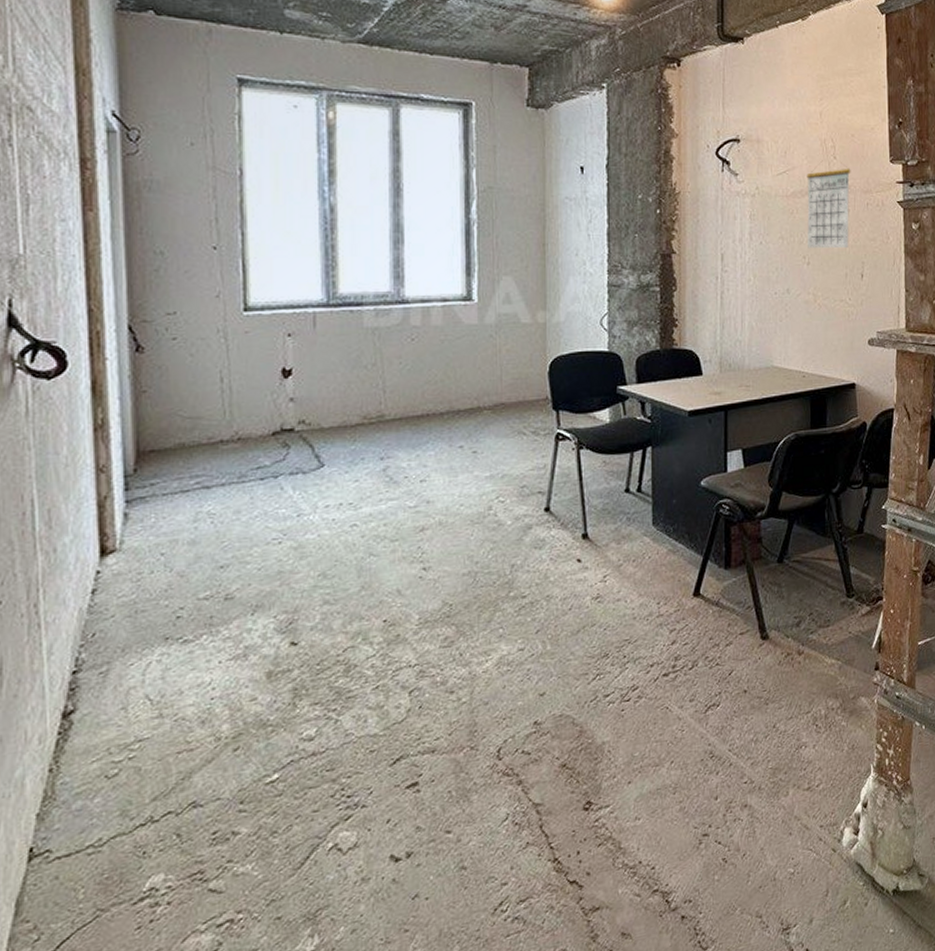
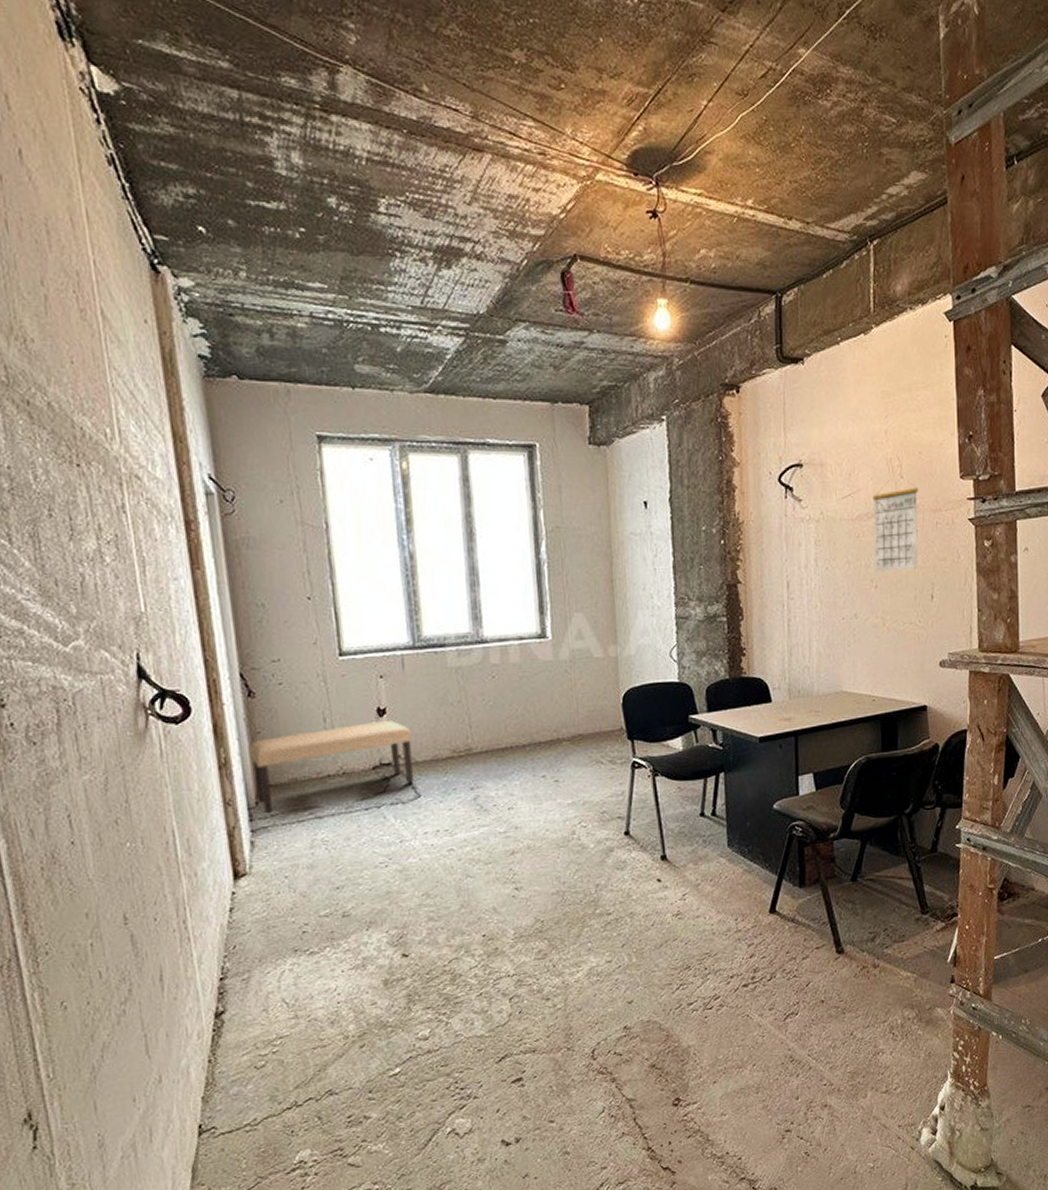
bench: none [133,383,320,483] -> present [250,720,415,814]

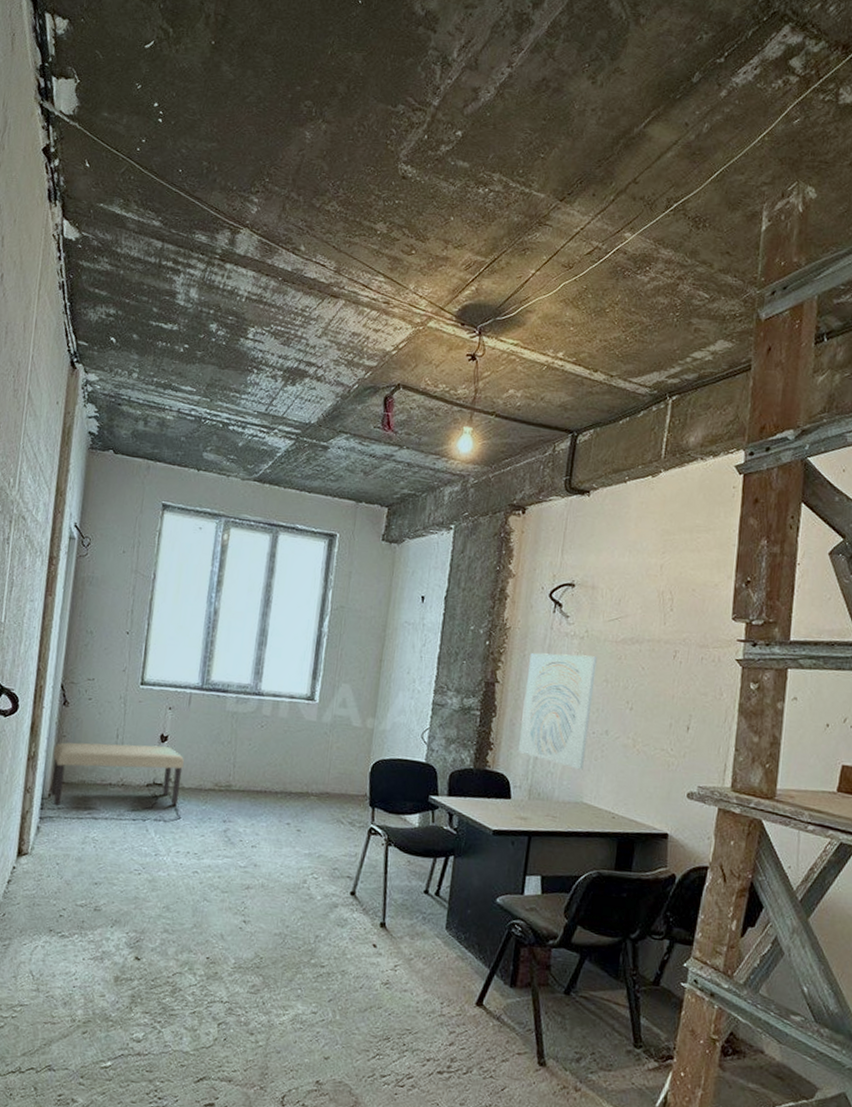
wall art: none [768,538,839,659] -> present [519,652,597,771]
calendar: present [872,474,919,572] -> none [632,607,688,700]

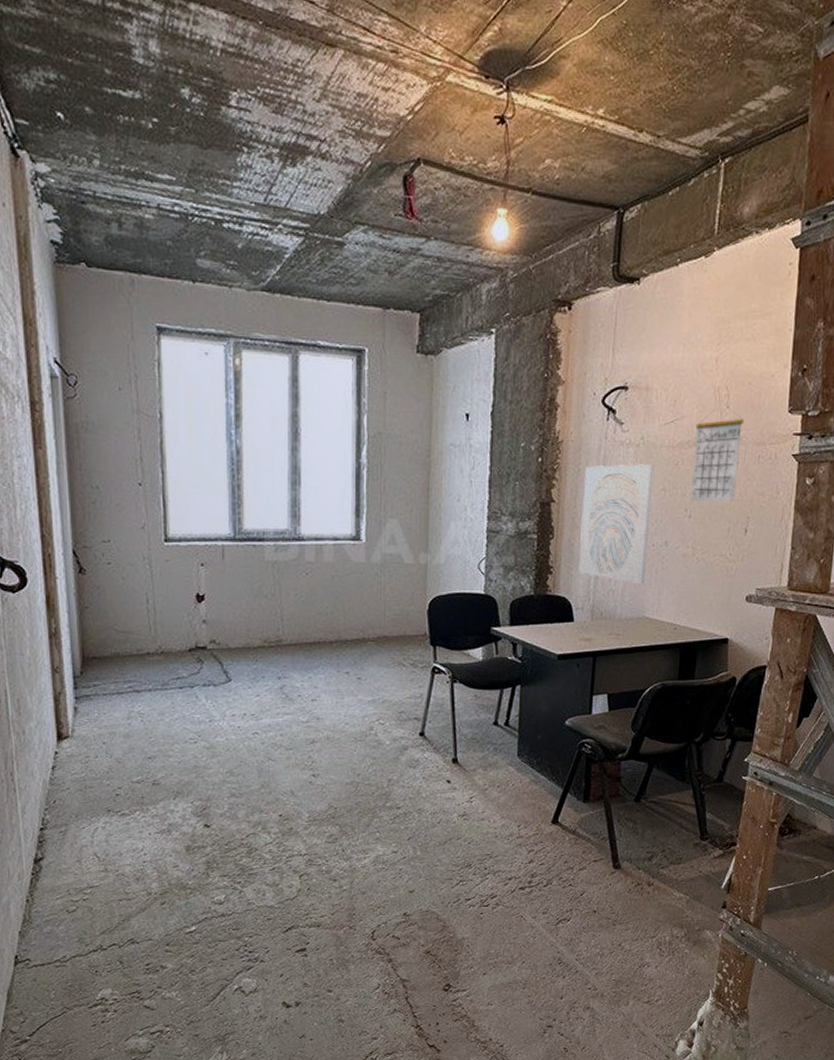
bench: present [51,742,185,807] -> none [78,607,227,684]
calendar: none [632,607,688,700] -> present [690,404,745,503]

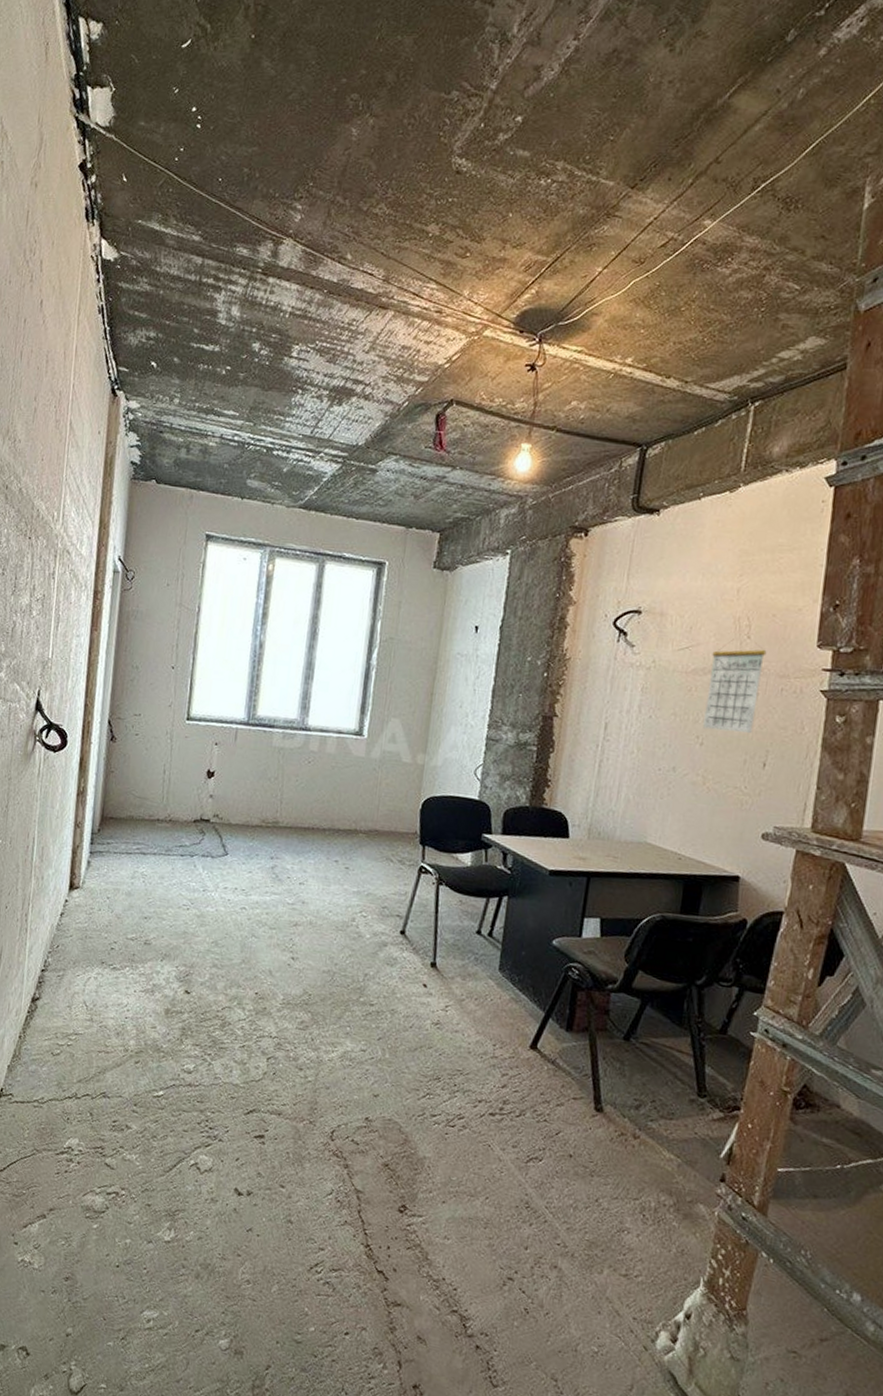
wall art: present [579,464,654,585] -> none [578,684,665,809]

